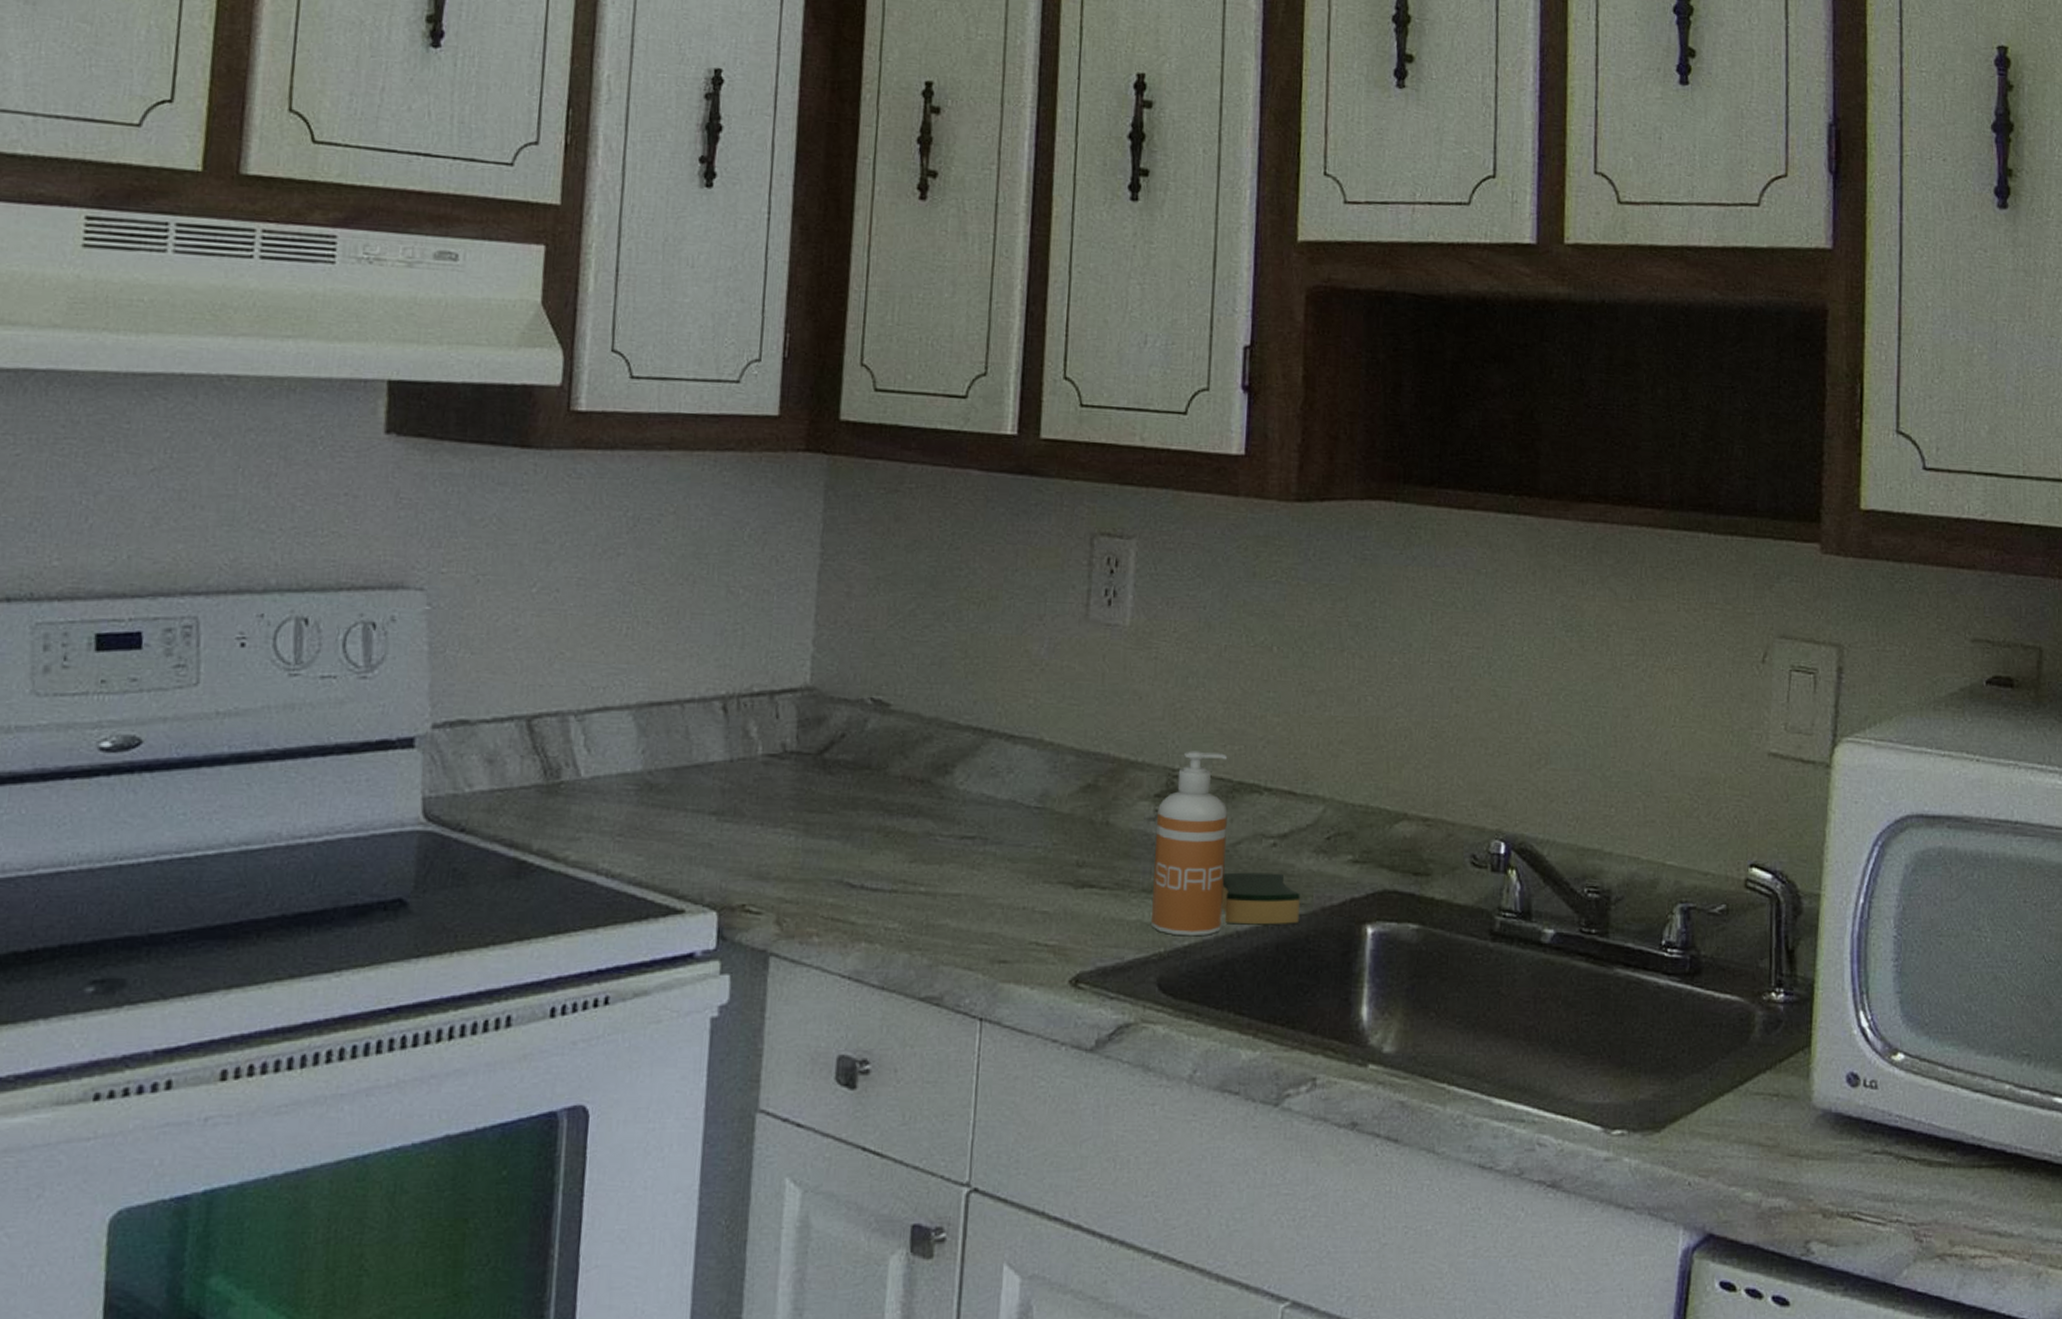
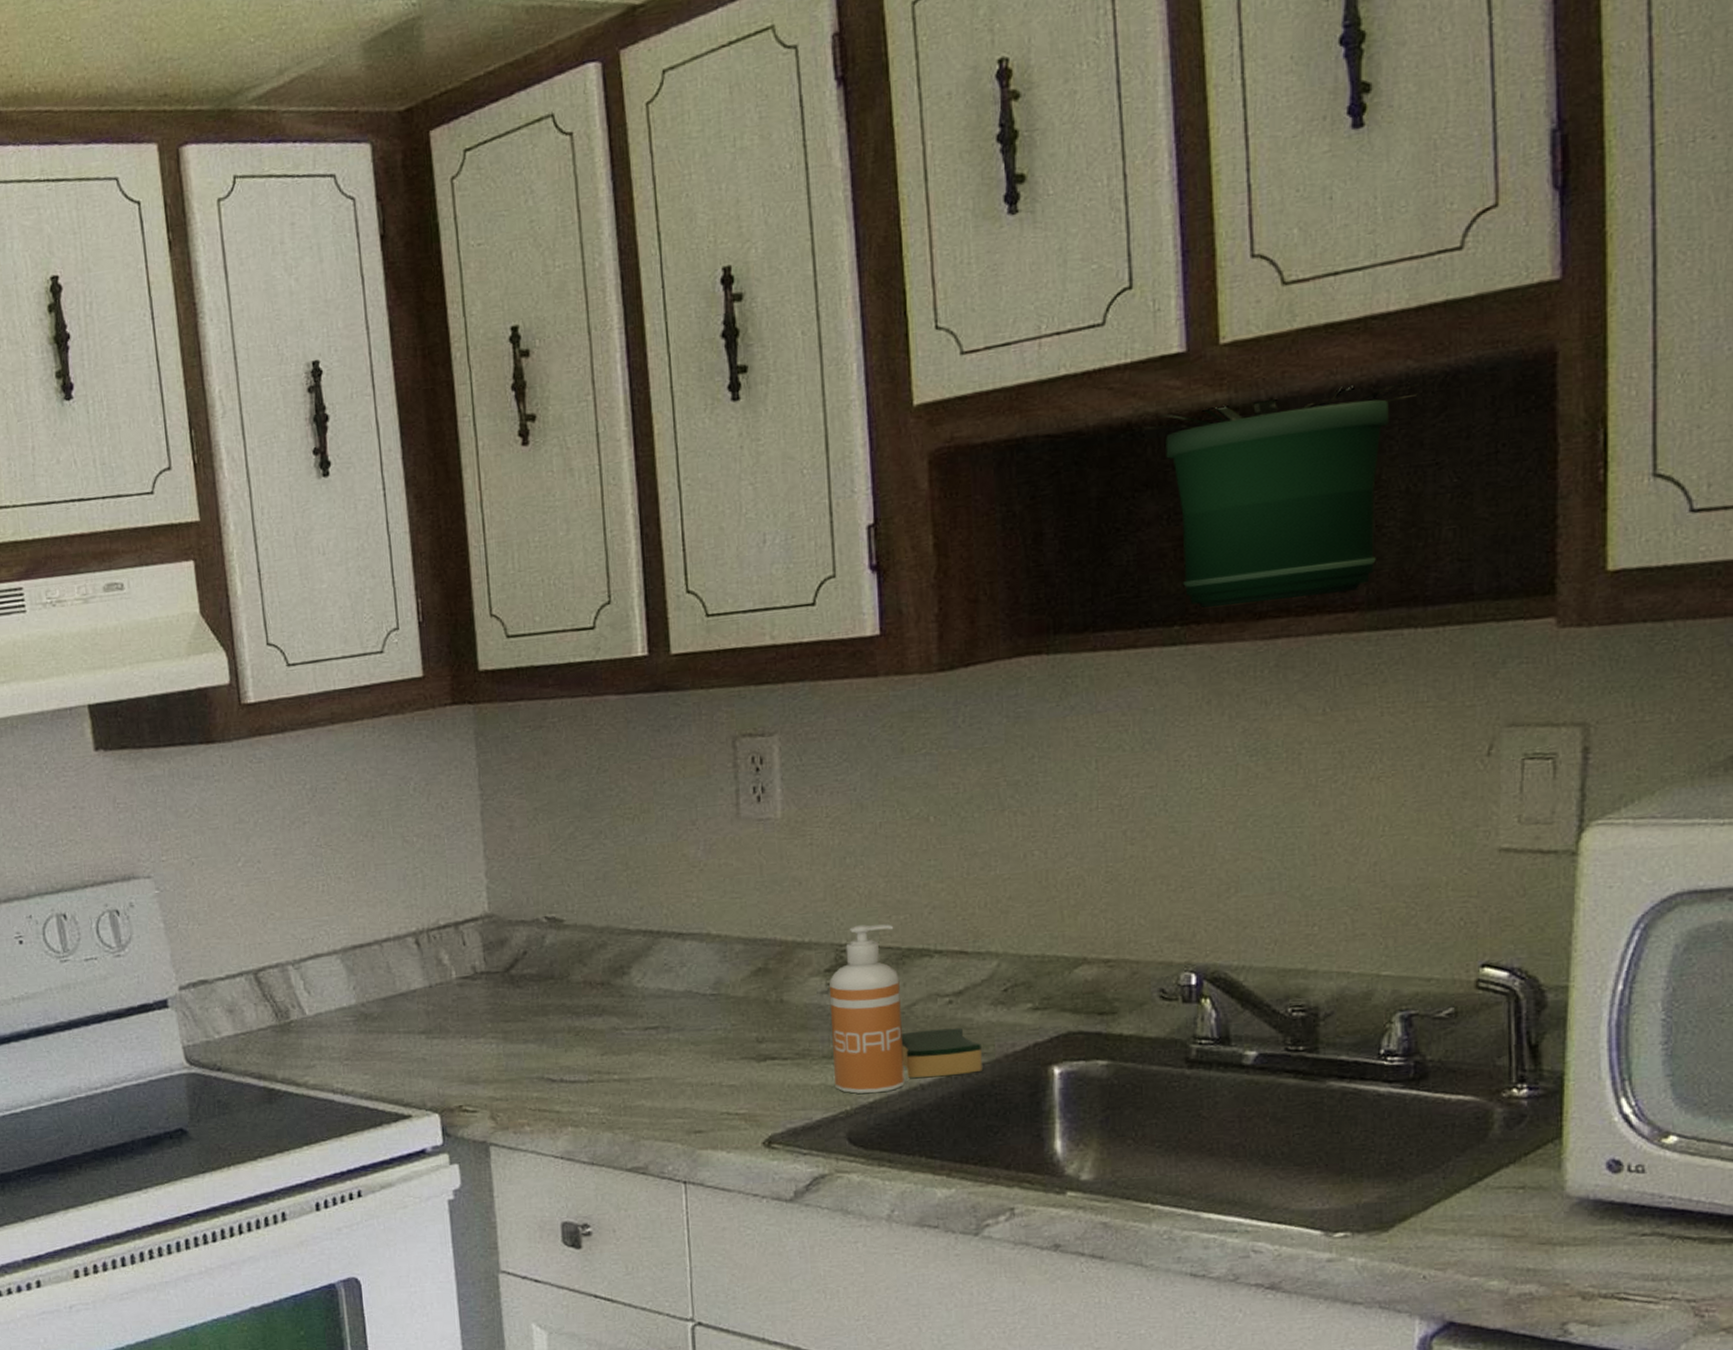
planter: none [1475,295,1742,489] -> present [1119,378,1445,609]

